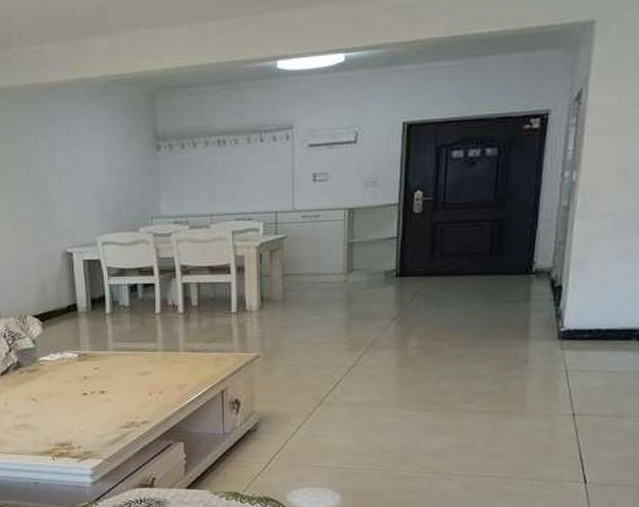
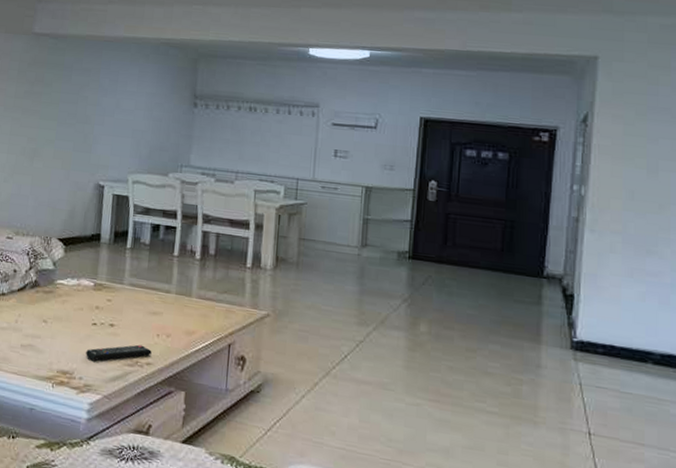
remote control: none [81,406,146,429] -> present [86,344,152,361]

